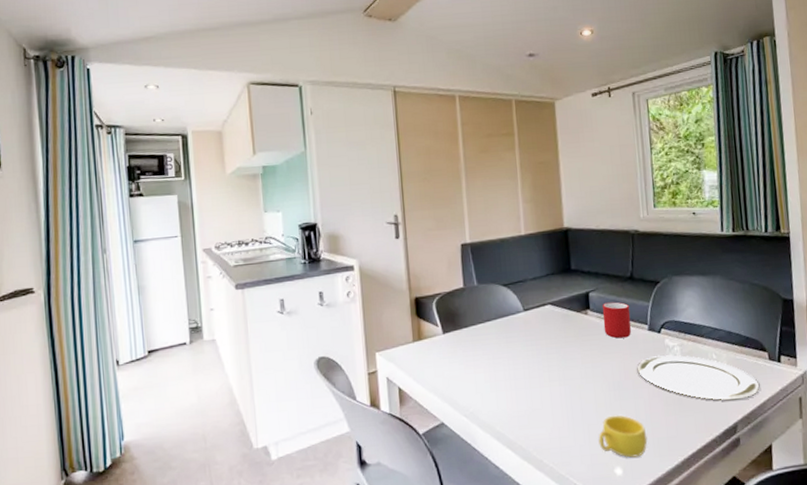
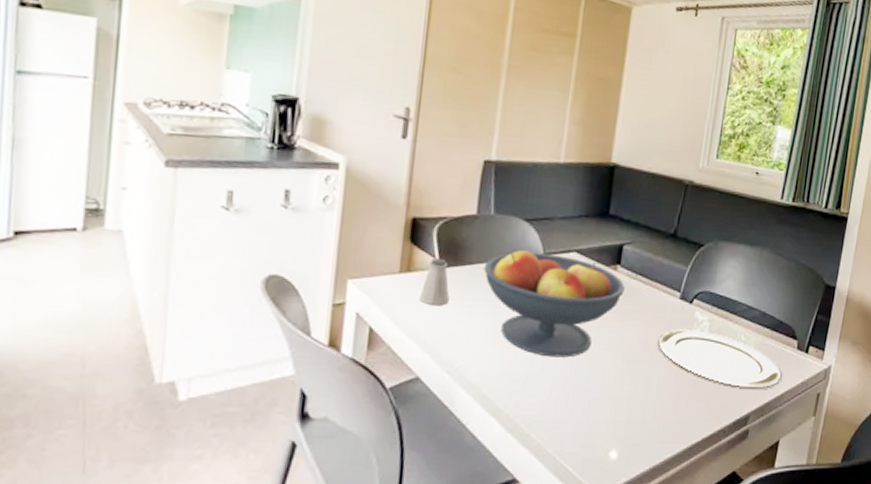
saltshaker: none [432,325,455,364] -> present [419,258,450,305]
fruit bowl: none [477,309,598,394] -> present [483,250,625,358]
cup: present [598,415,648,458] -> none [598,391,653,441]
cup: present [602,302,631,339] -> none [631,259,666,304]

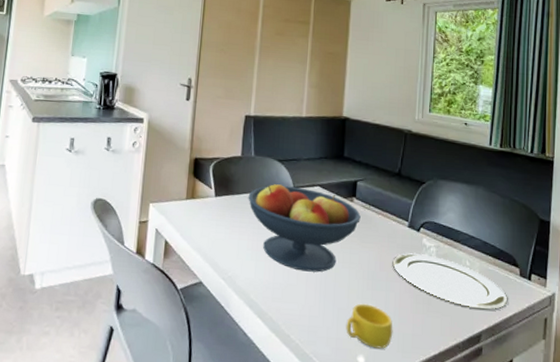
saltshaker: present [419,258,450,305] -> none [201,188,223,225]
cup: none [598,391,653,441] -> present [346,303,393,349]

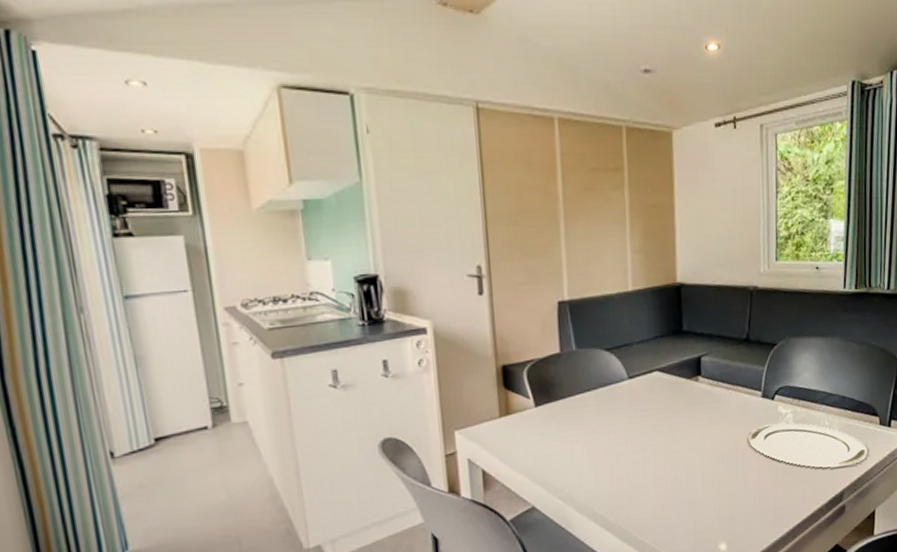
fruit bowl: present [248,184,361,272] -> none [575,376,709,470]
cup: present [346,303,393,349] -> none [703,488,754,533]

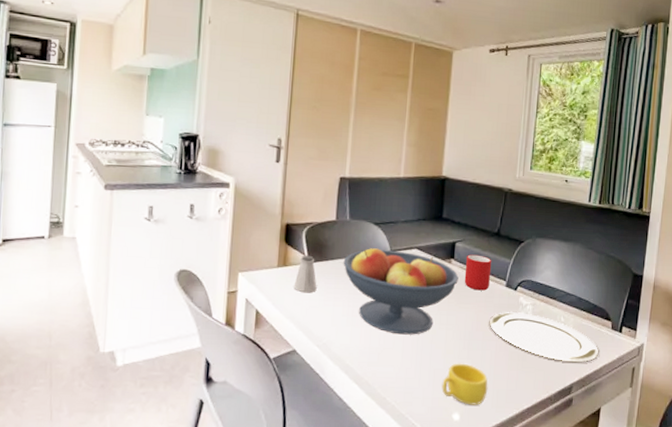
saltshaker: none [521,397,549,441] -> present [293,255,317,292]
fruit bowl: none [575,376,709,470] -> present [343,248,459,335]
cup: none [703,488,754,533] -> present [442,363,488,405]
cup: none [714,367,744,407] -> present [464,254,492,291]

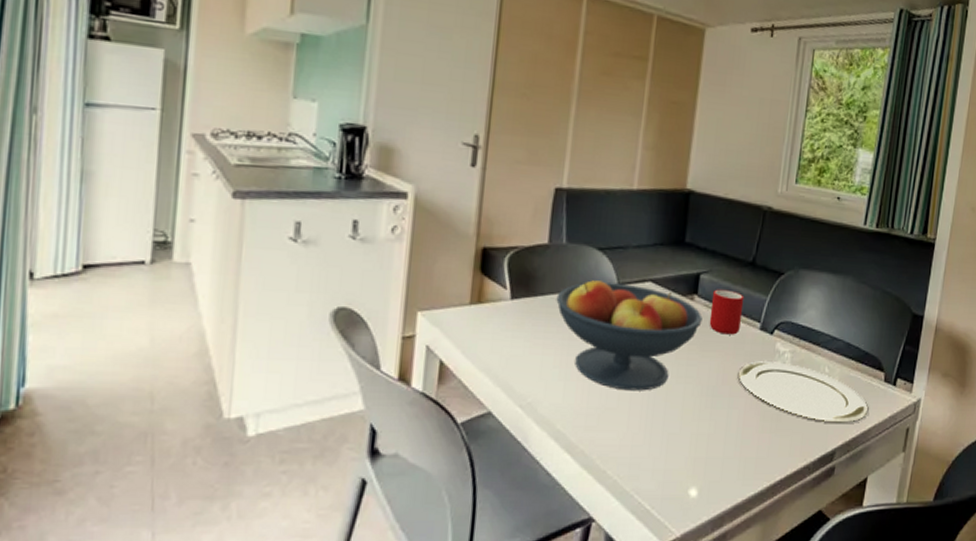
saltshaker: present [293,255,317,292] -> none [490,288,522,337]
cup: present [442,363,488,405] -> none [676,425,734,478]

